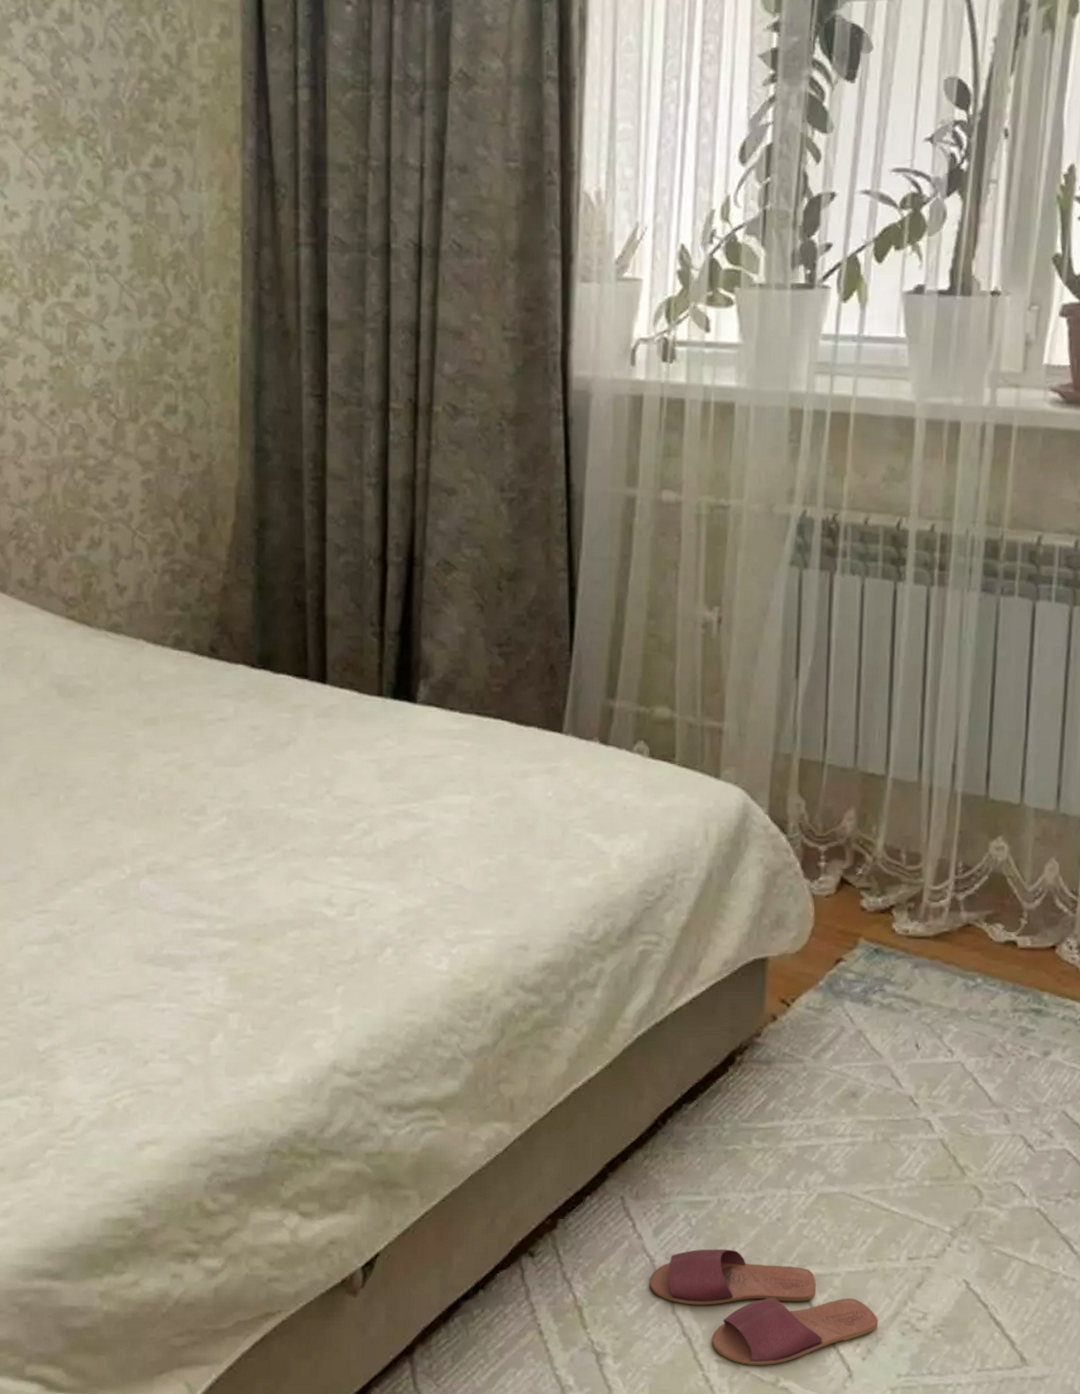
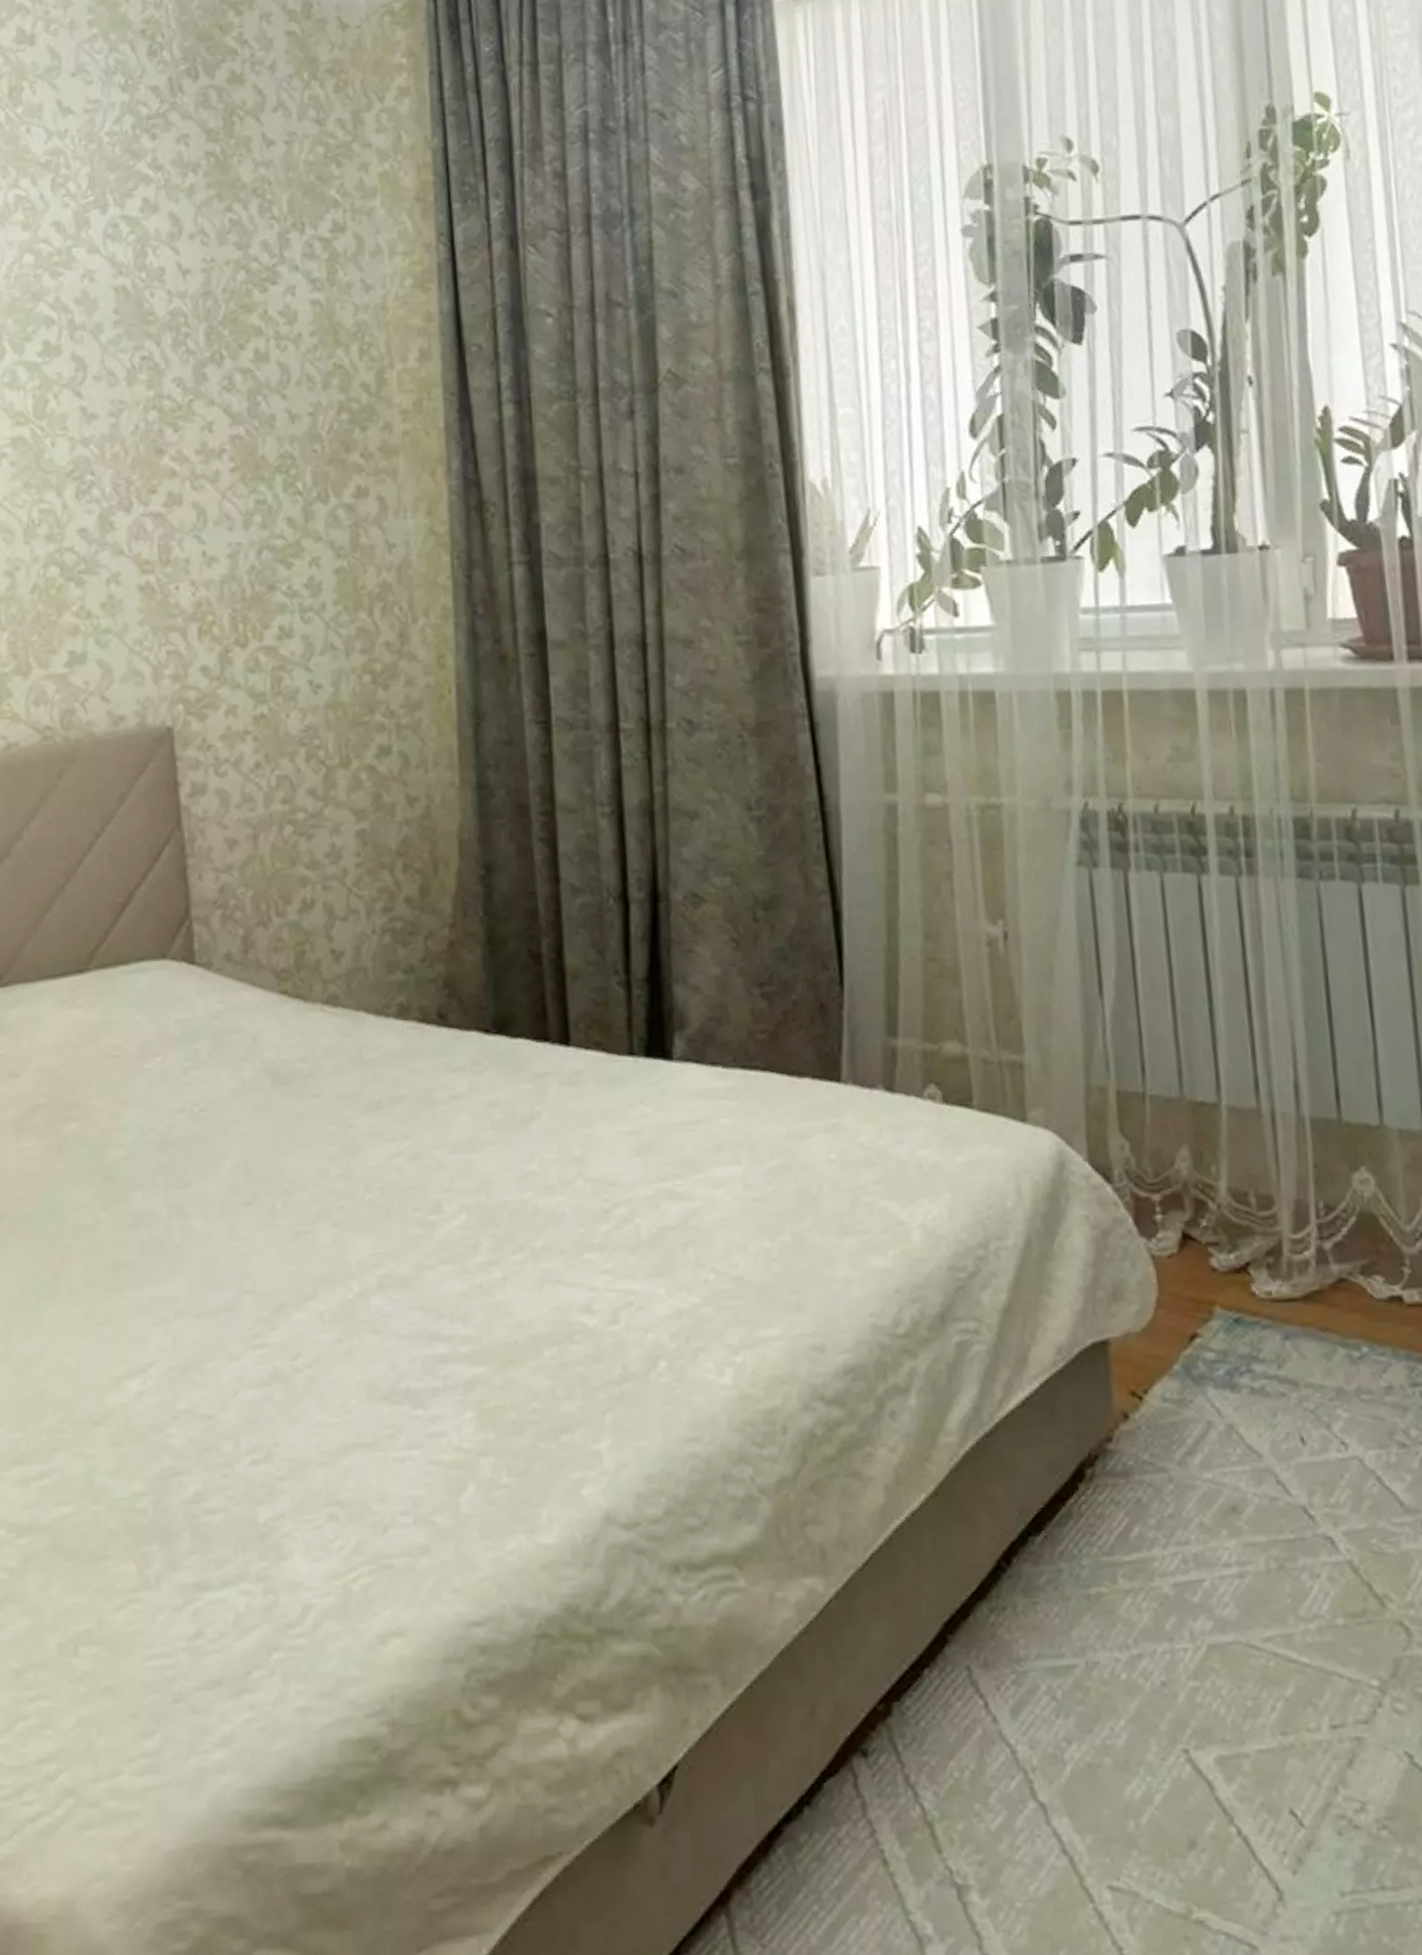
slippers: present [649,1248,879,1365] -> none [1012,1729,1307,1891]

